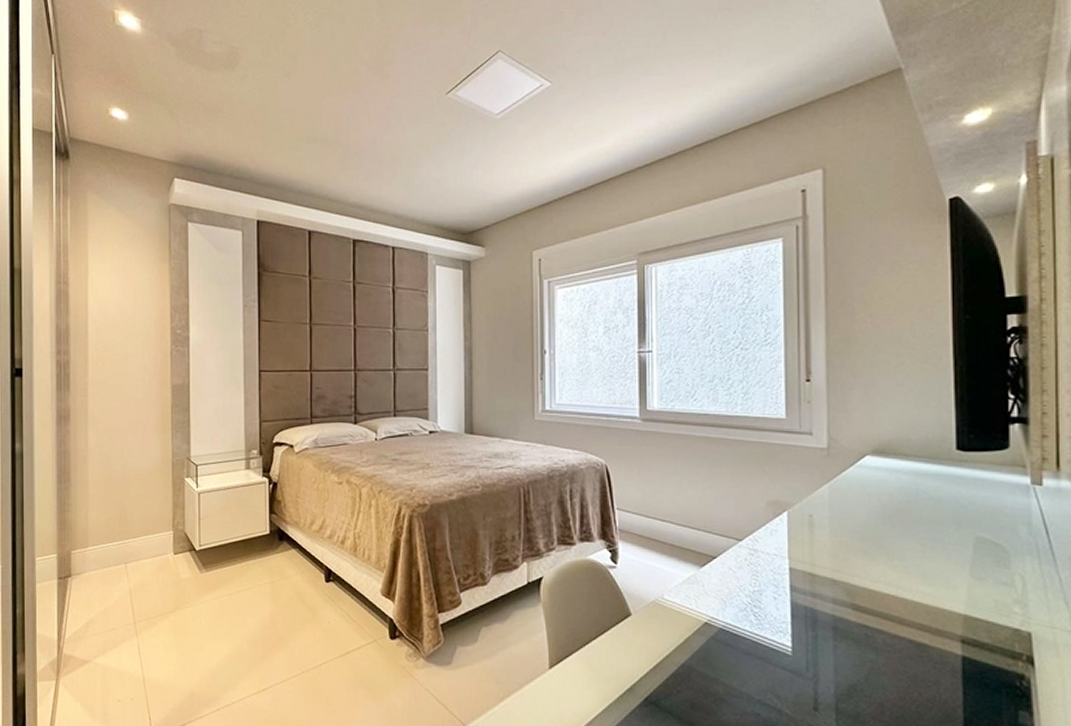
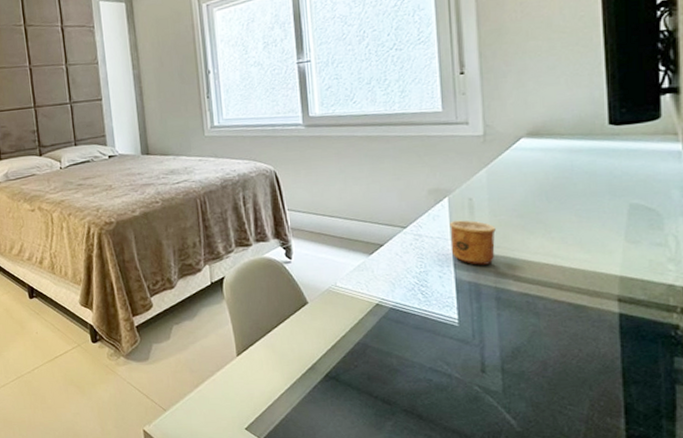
cup: none [787,537,836,589] -> present [449,220,496,265]

